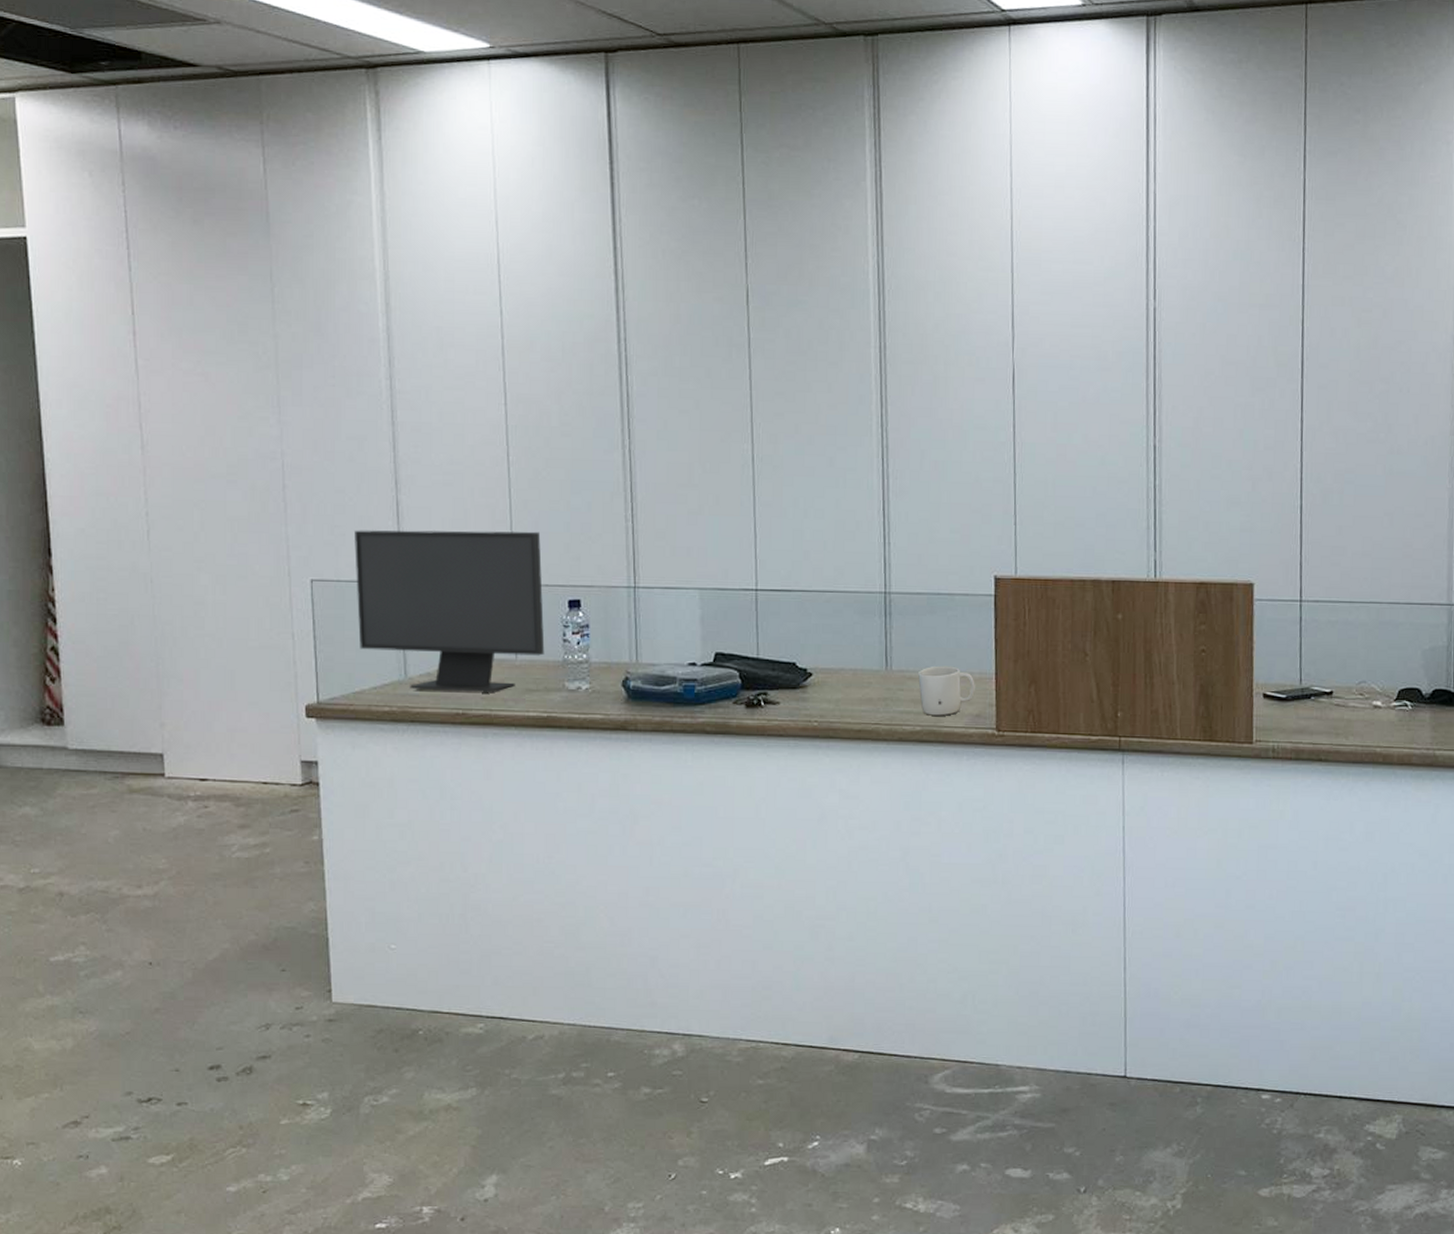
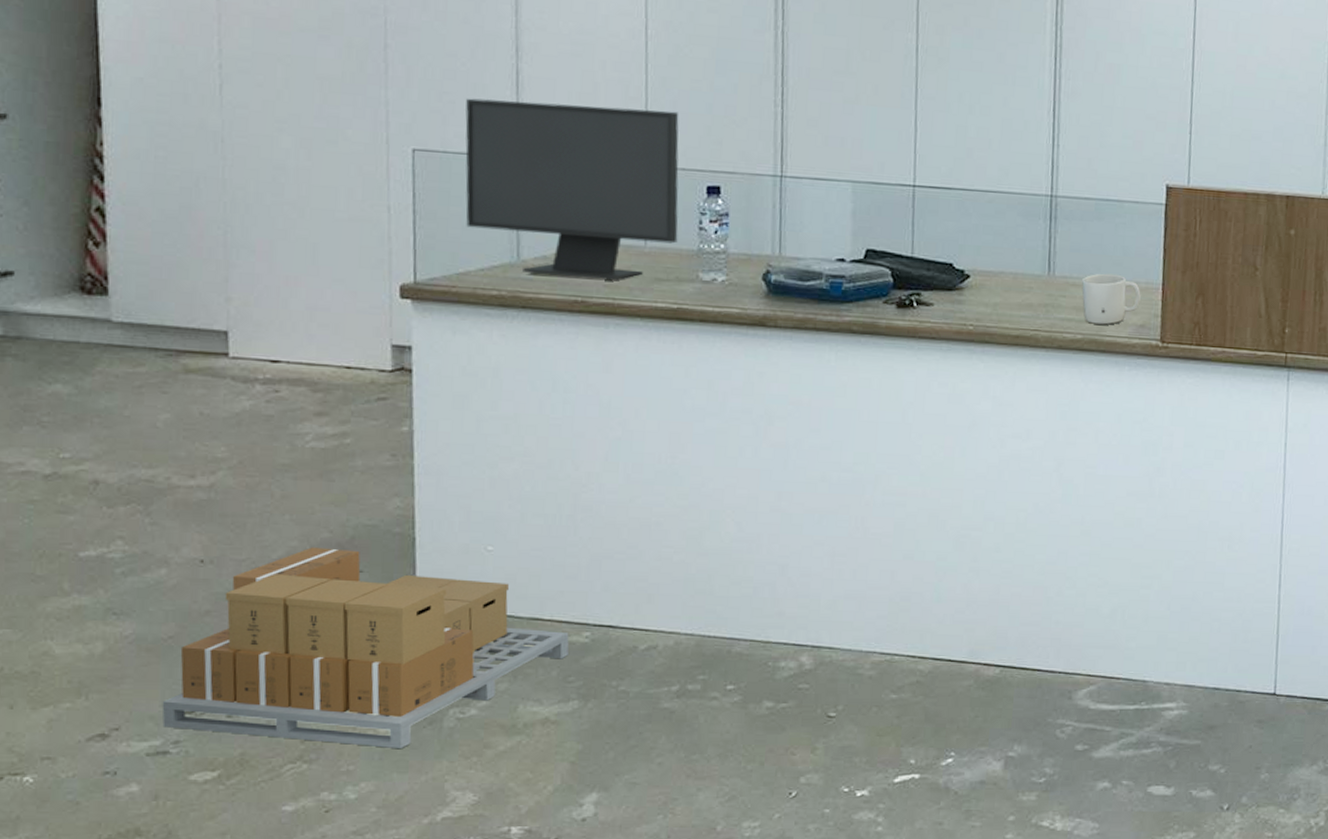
cardboard boxes: none [123,949,465,1135] -> present [162,547,569,750]

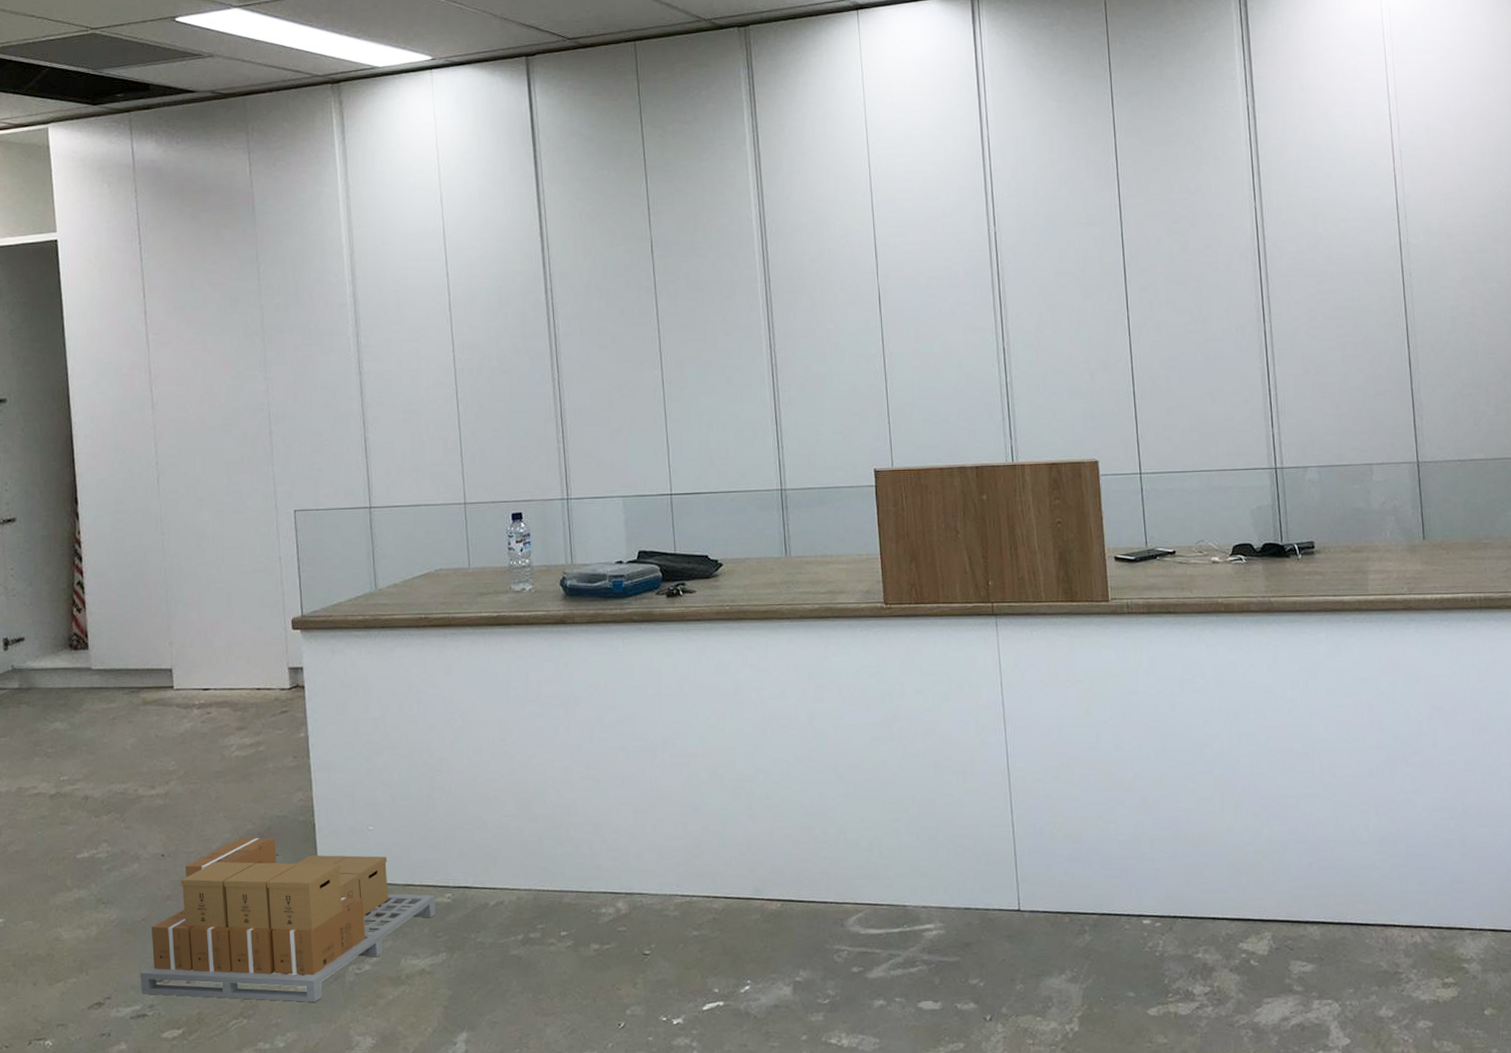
computer monitor: present [465,98,679,280] -> none [330,456,493,599]
mug: present [1081,273,1141,326] -> none [814,549,864,595]

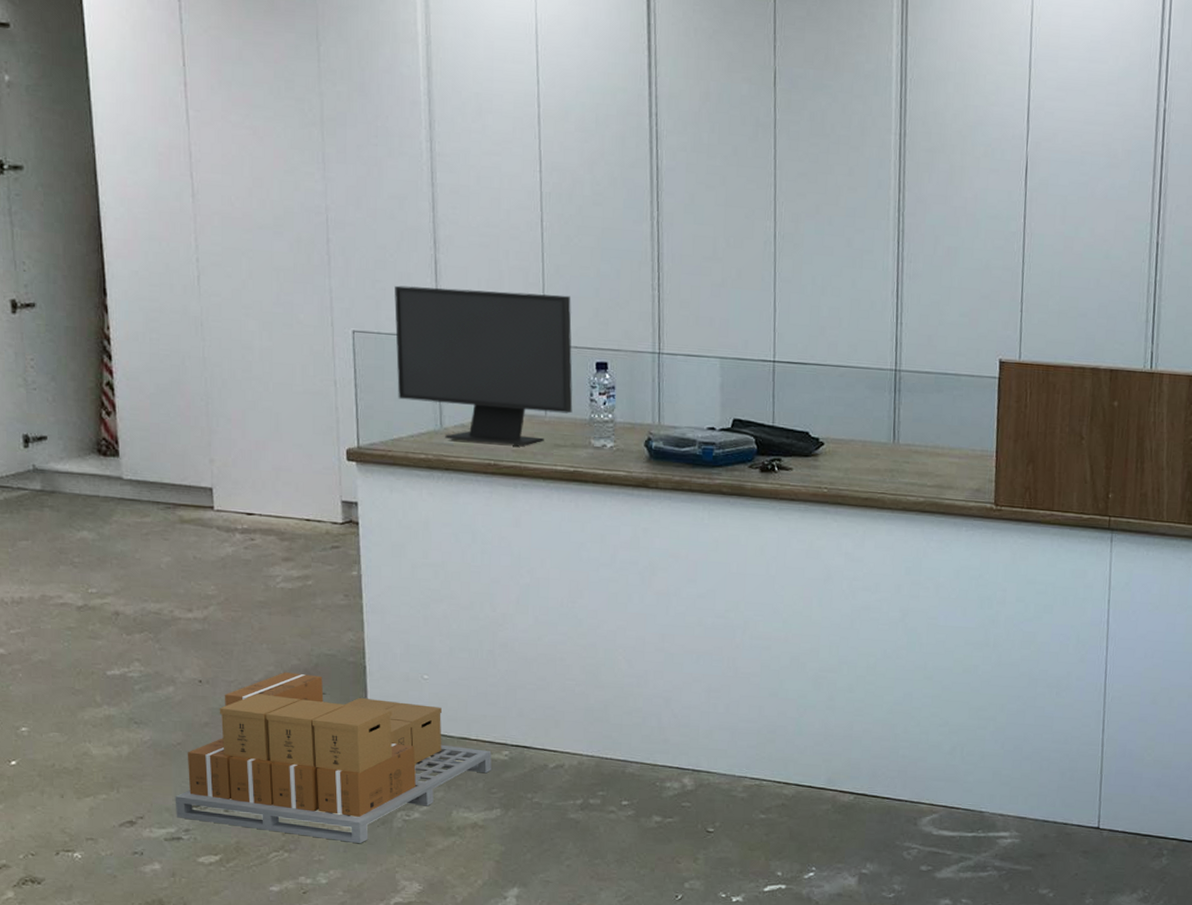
computer monitor: none [330,456,493,599] -> present [394,285,573,446]

